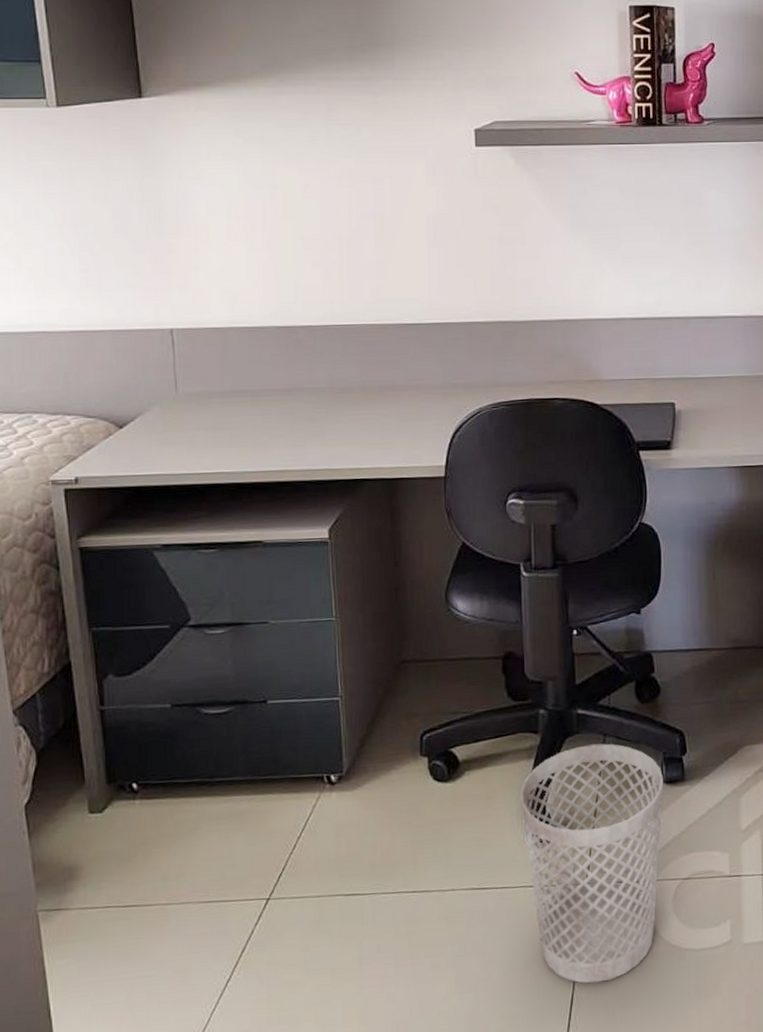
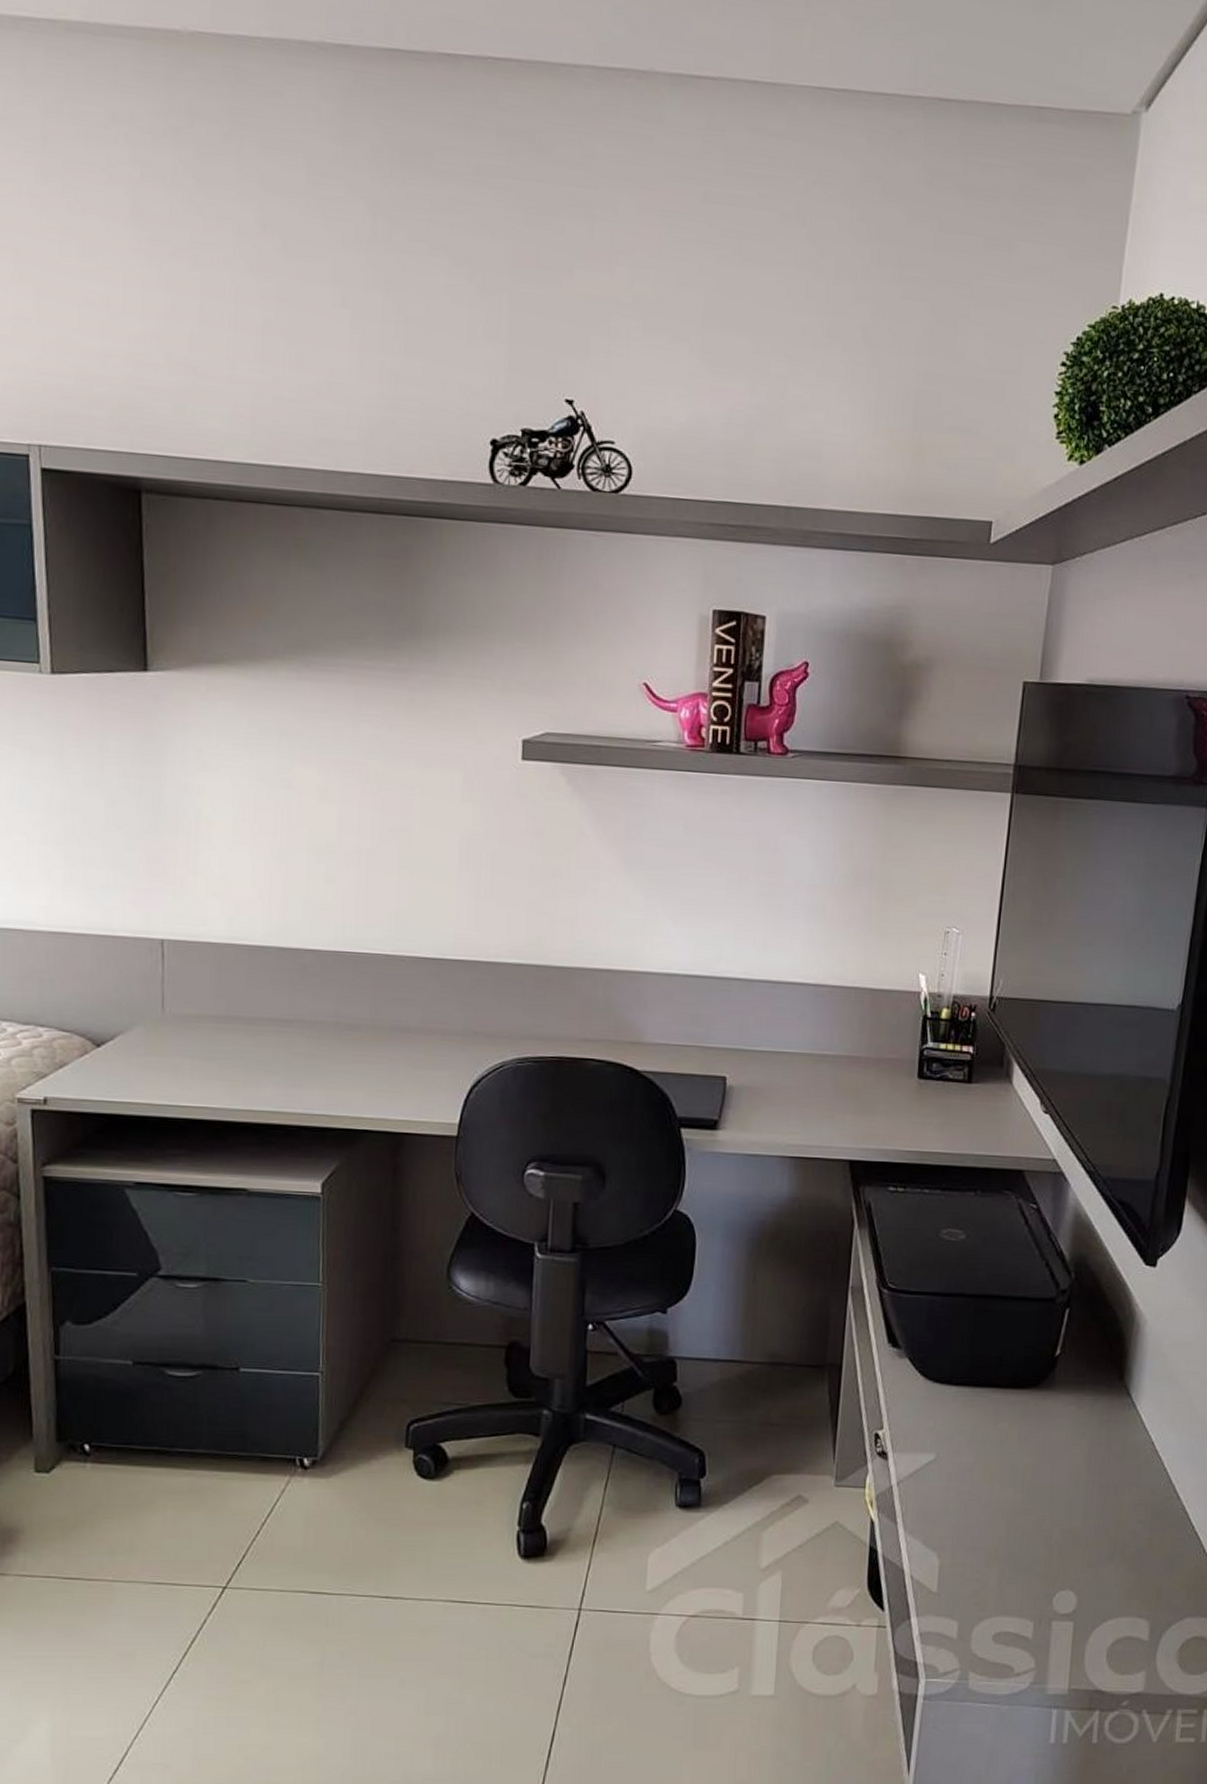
wastebasket: present [520,744,663,983] -> none [513,1455,676,1720]

